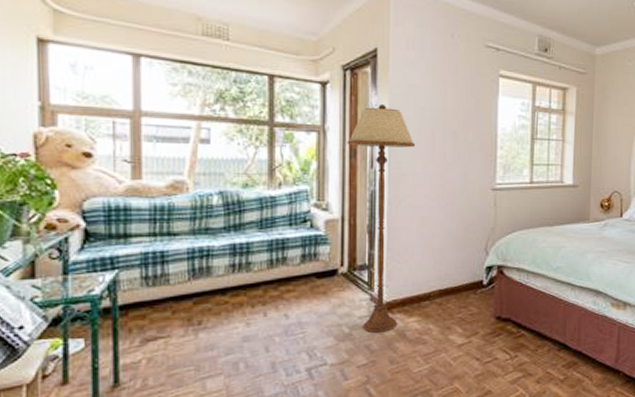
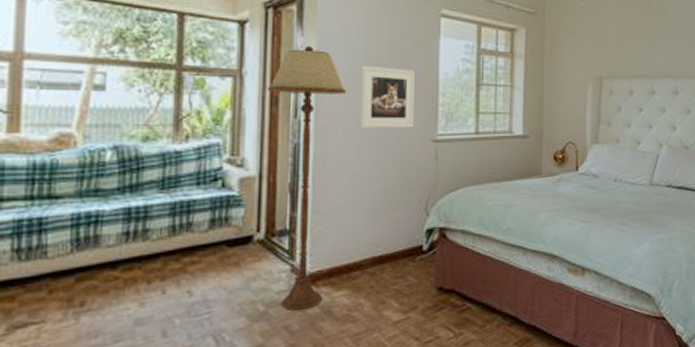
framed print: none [428,122,476,178] -> present [360,66,415,128]

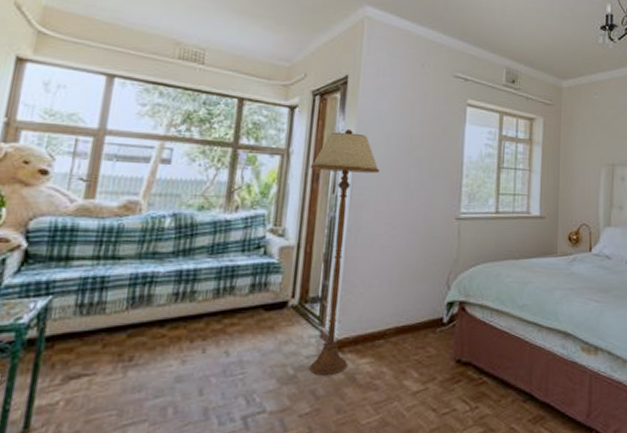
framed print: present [360,66,415,128] -> none [391,148,442,206]

